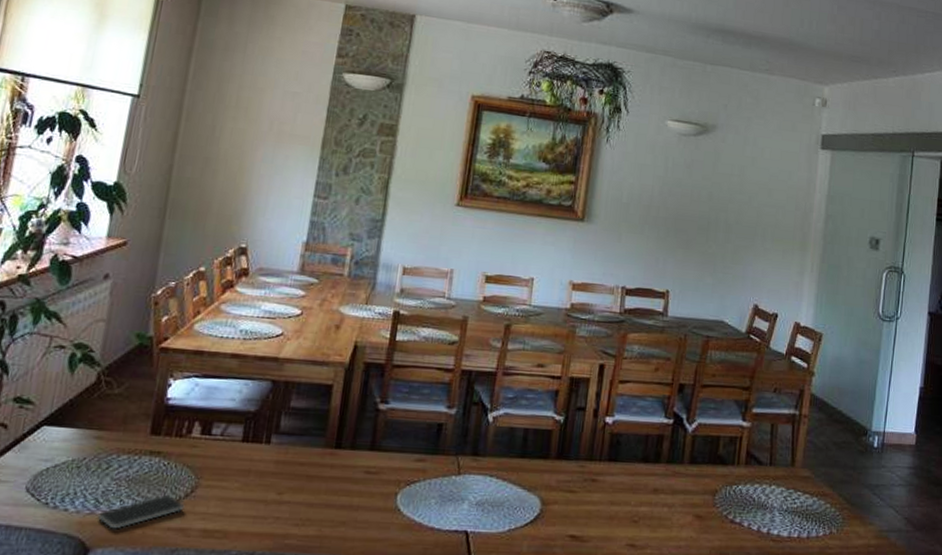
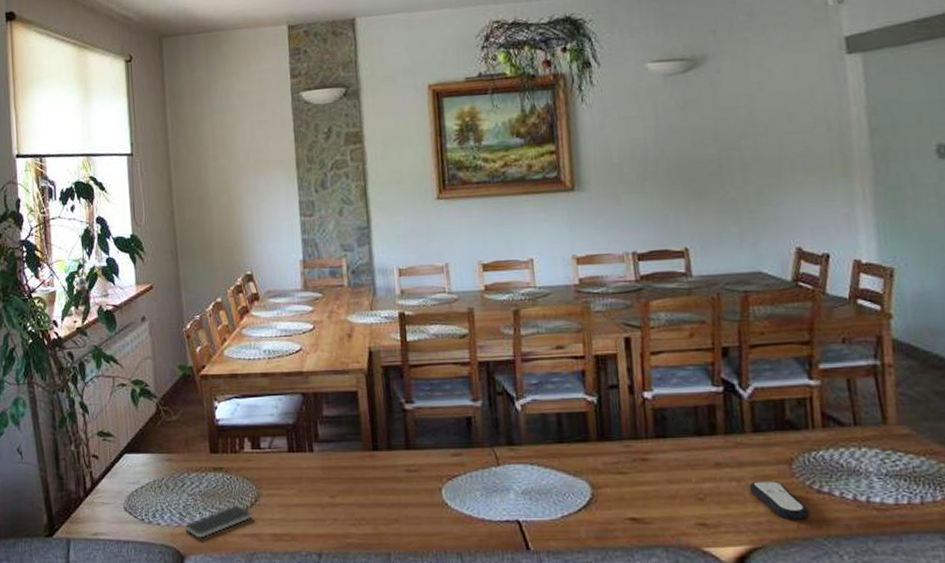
remote control: none [677,509,722,546] -> present [748,481,810,520]

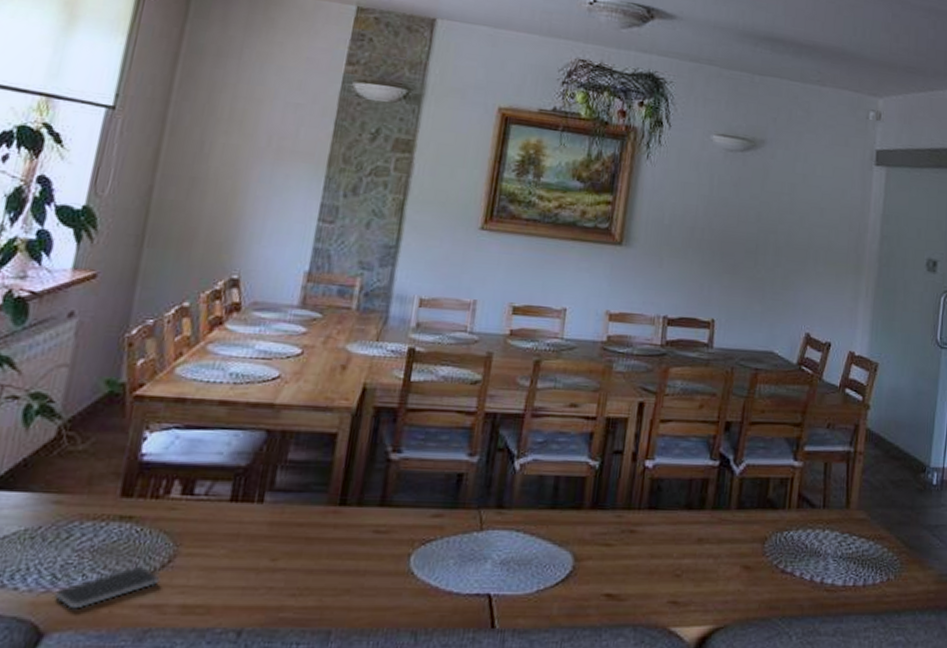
remote control: present [748,481,810,520] -> none [723,559,772,600]

